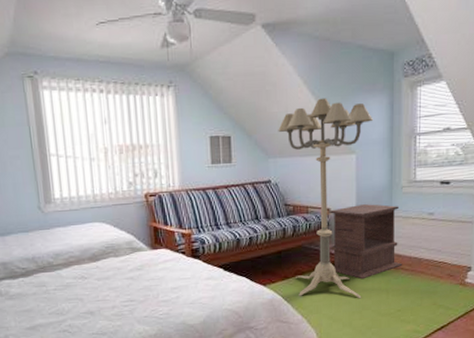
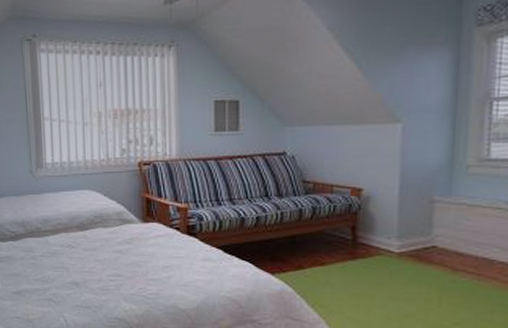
floor lamp: present [278,97,374,299] -> none [298,54,430,303]
side table: present [328,204,403,280] -> none [359,186,465,279]

